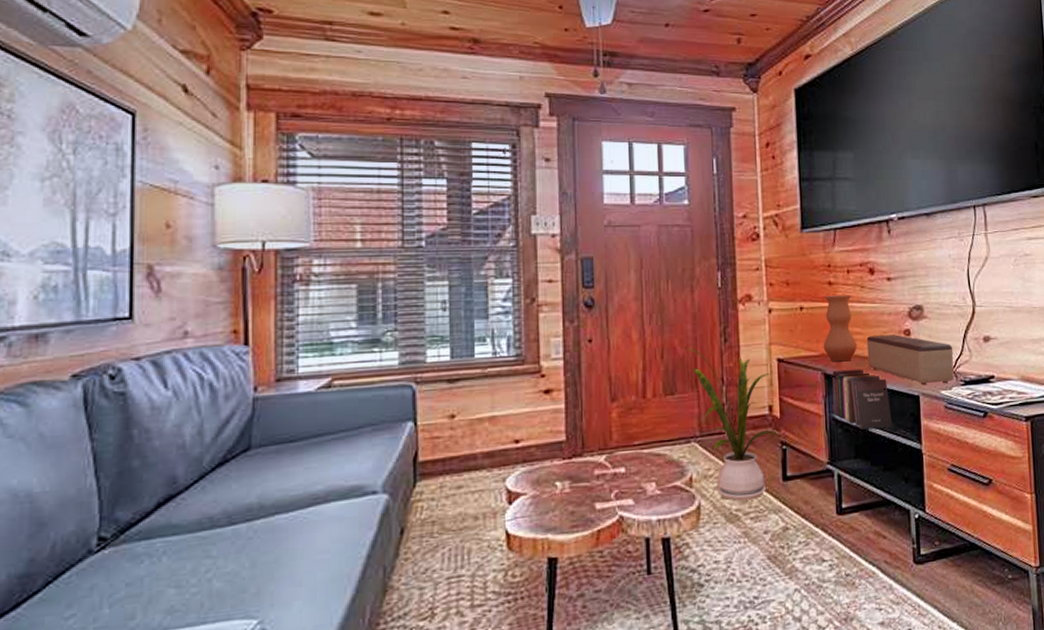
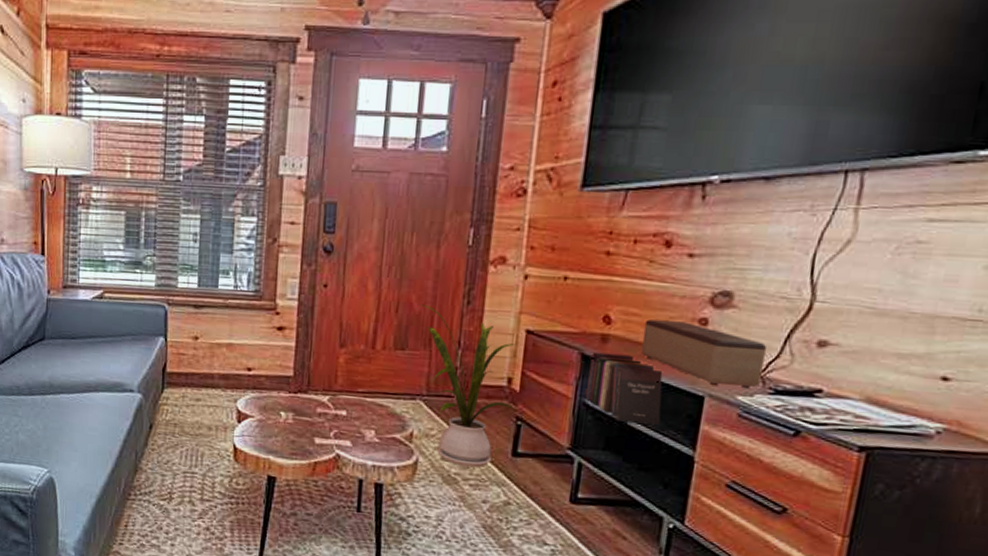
vase: present [823,295,857,362] -> none [585,267,636,345]

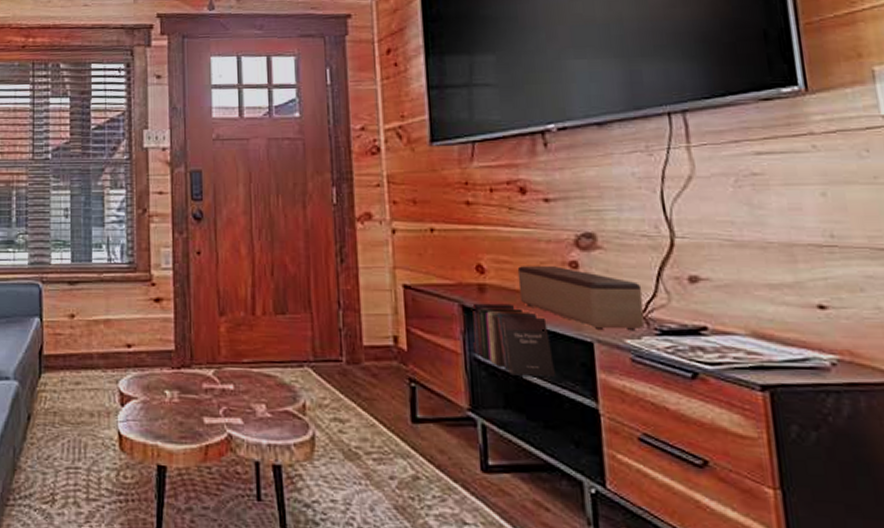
house plant: present [419,305,517,468] -> none [294,266,408,439]

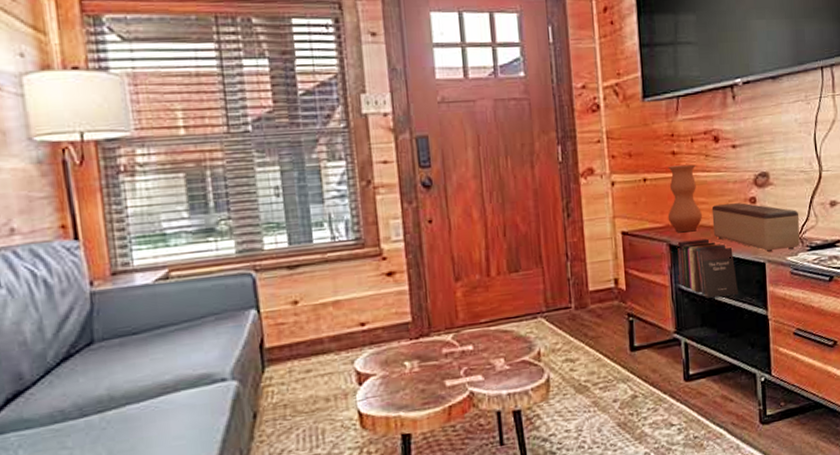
vase: none [460,217,505,294] -> present [667,164,702,233]

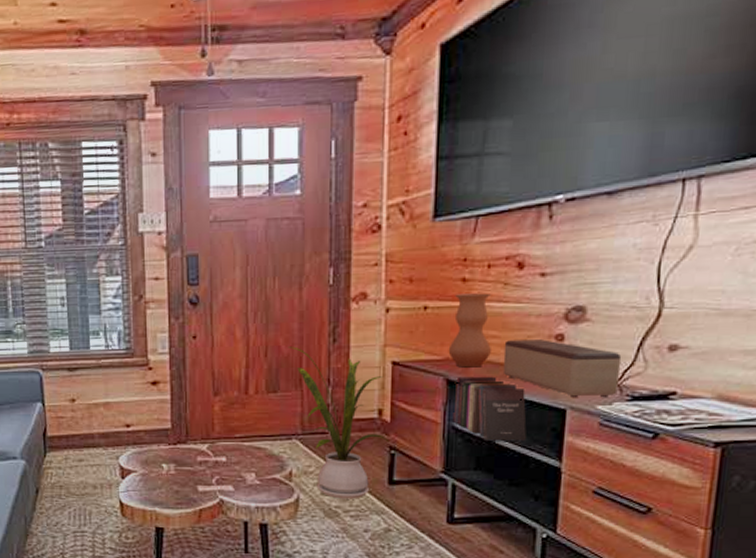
house plant: none [525,224,627,373] -> present [287,347,389,499]

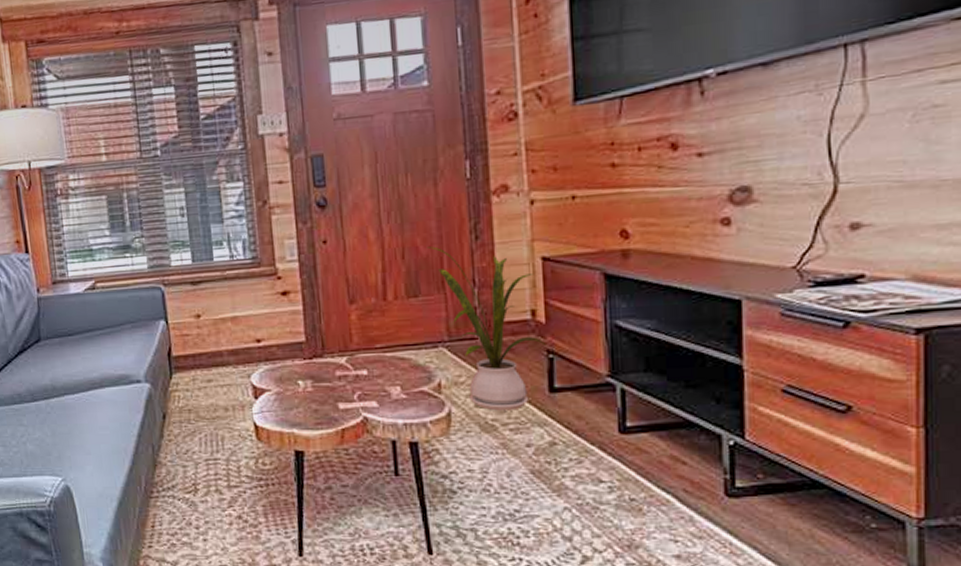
vase: present [448,293,492,368] -> none [602,177,650,260]
books: present [453,376,527,441] -> none [613,267,699,339]
decorative box: present [502,339,622,398] -> none [664,224,799,288]

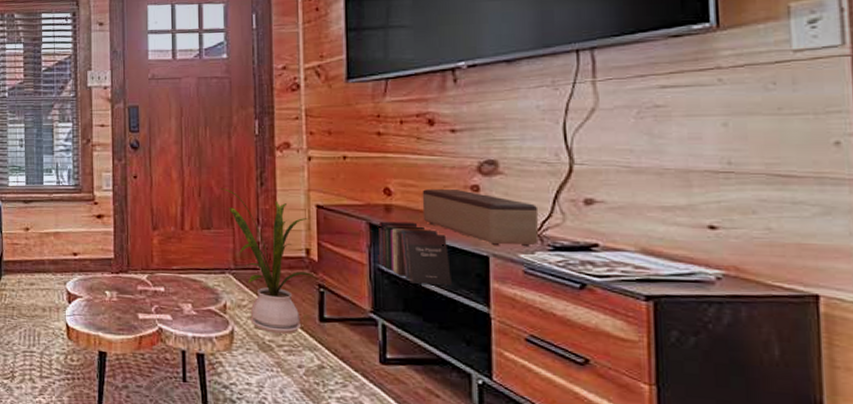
books: none [613,267,699,339] -> present [377,221,452,285]
decorative box: none [664,224,799,288] -> present [422,189,539,247]

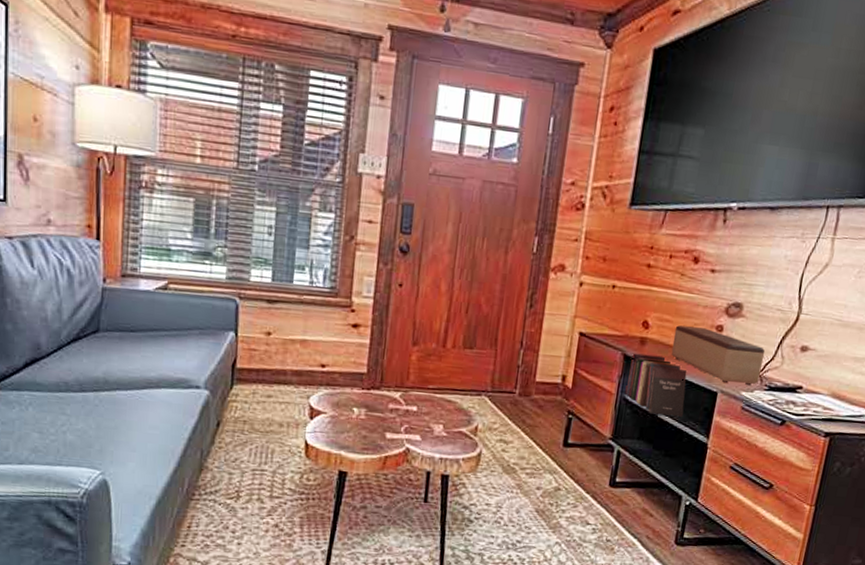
house plant: present [219,188,318,335] -> none [488,306,571,458]

